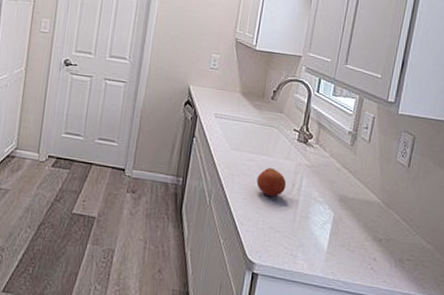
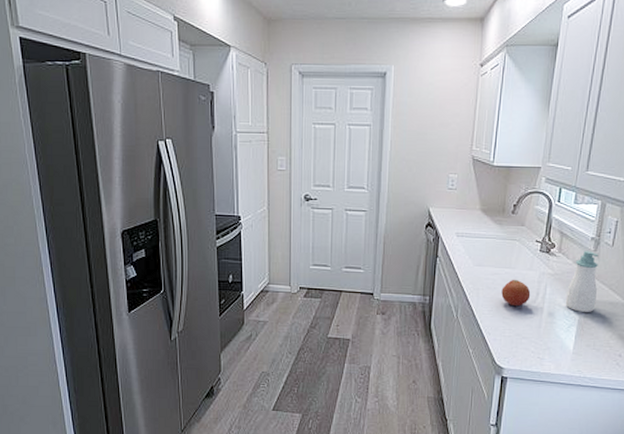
soap bottle: none [320,144,356,210] -> present [565,251,599,312]

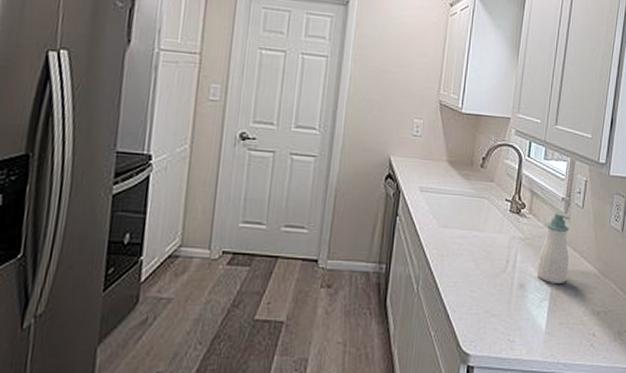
fruit: present [501,279,531,307] -> none [468,243,500,277]

